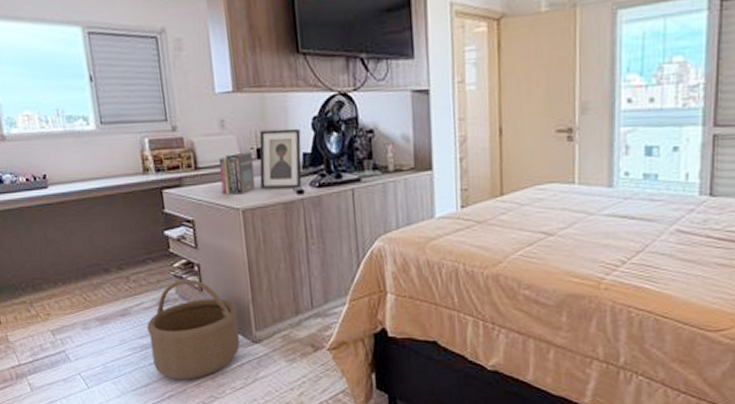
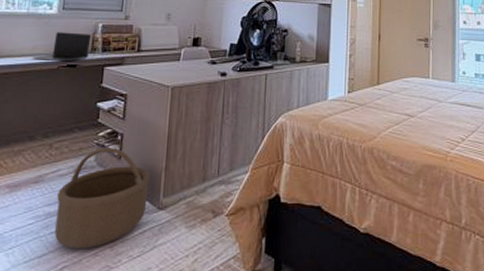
laptop computer: none [83,151,142,187] -> present [32,32,92,62]
books: present [219,151,256,195] -> none [157,40,189,74]
picture frame: present [259,128,302,190] -> none [191,24,231,72]

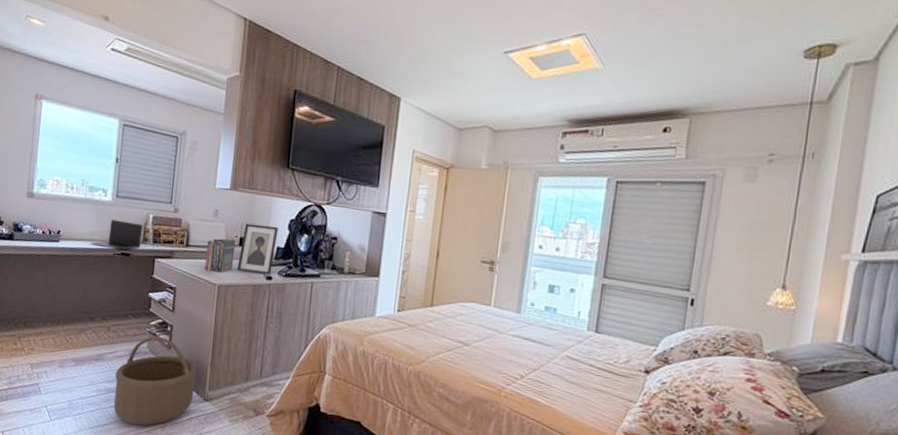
books: none [157,40,189,74] -> present [204,237,236,273]
picture frame: none [191,24,231,72] -> present [237,223,278,275]

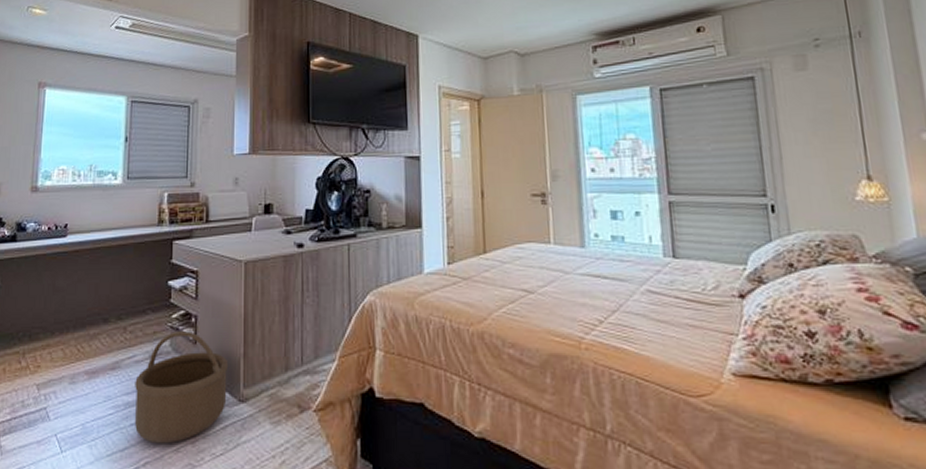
laptop computer: present [90,220,143,251] -> none [101,203,158,237]
books: present [204,237,236,273] -> none [228,207,260,247]
picture frame: present [237,223,278,275] -> none [264,187,305,243]

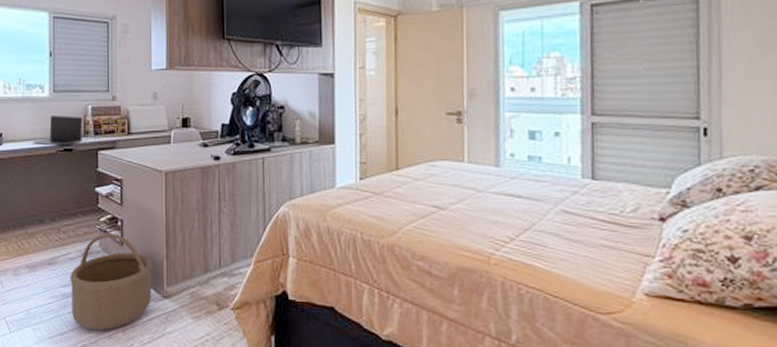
laptop computer: none [101,203,158,237] -> present [33,115,83,146]

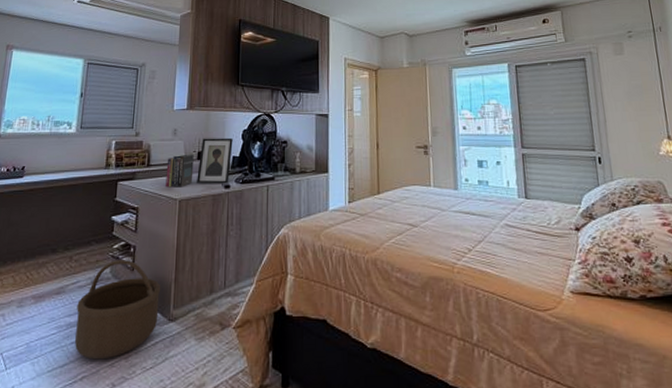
laptop computer: present [33,115,83,146] -> none [54,149,106,178]
books: none [148,120,179,158] -> present [165,154,194,188]
picture frame: none [182,102,221,155] -> present [197,137,233,184]

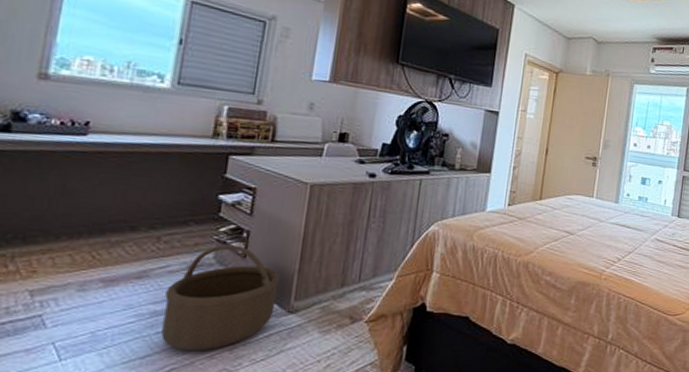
books: present [165,154,194,188] -> none [294,133,334,171]
picture frame: present [197,137,233,184] -> none [335,118,385,173]

